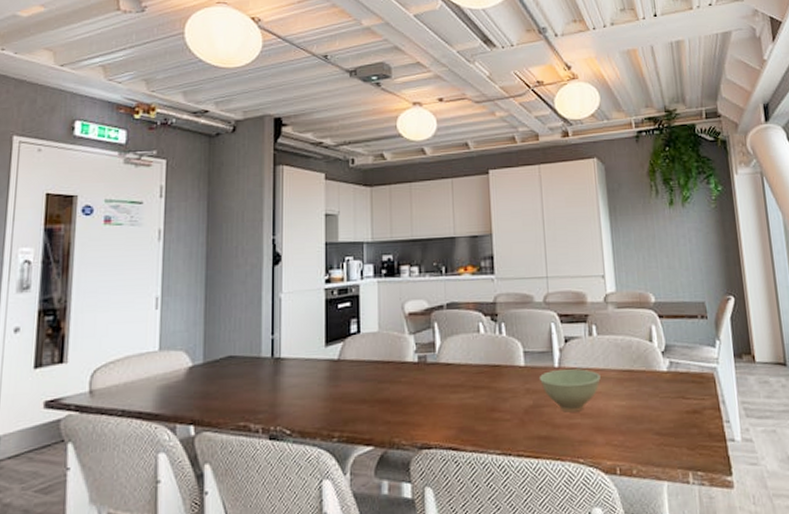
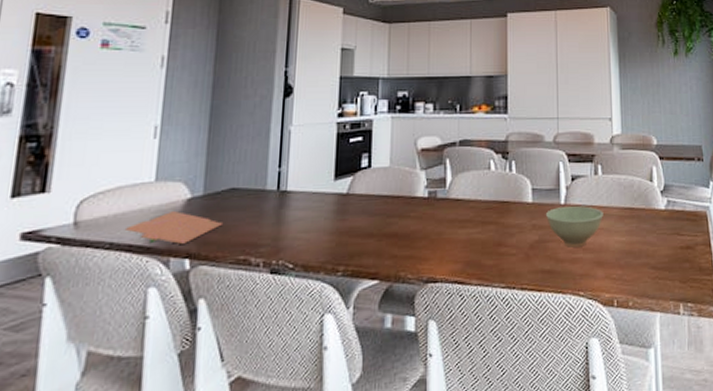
papers: none [134,379,223,412] -> present [124,211,224,245]

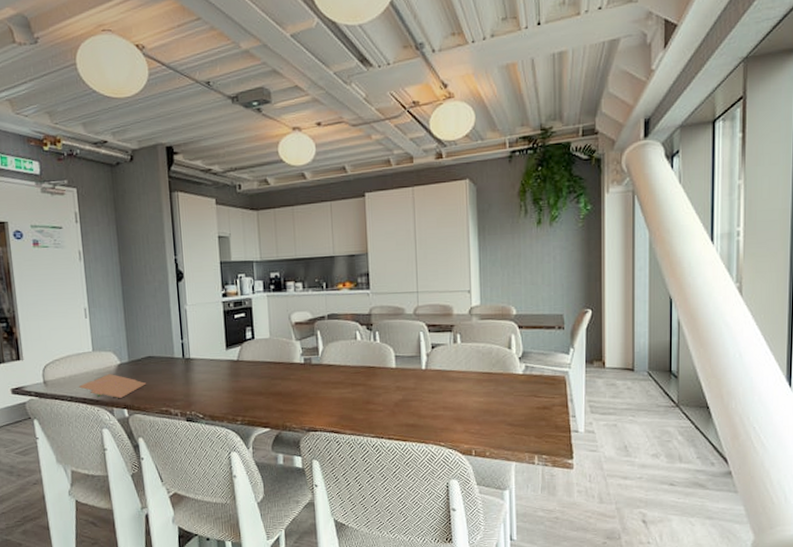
bowl: present [545,206,603,248] -> none [408,371,462,406]

